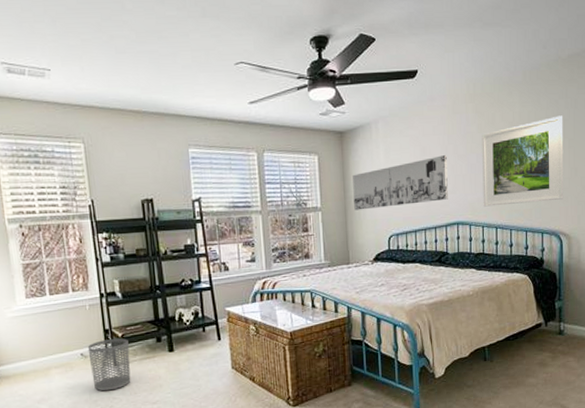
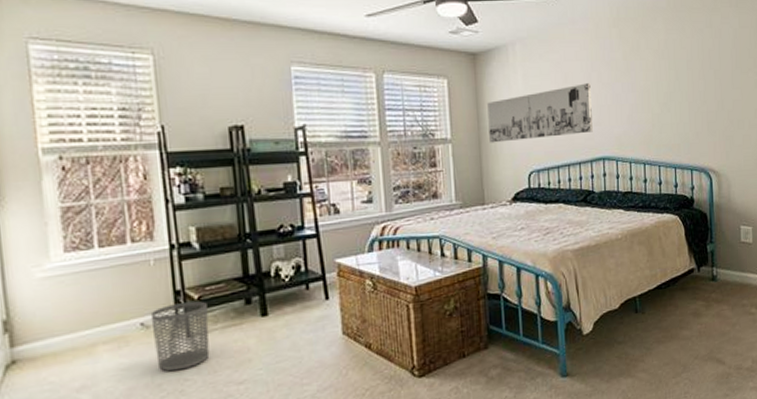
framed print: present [482,115,564,207] -> none [626,45,712,141]

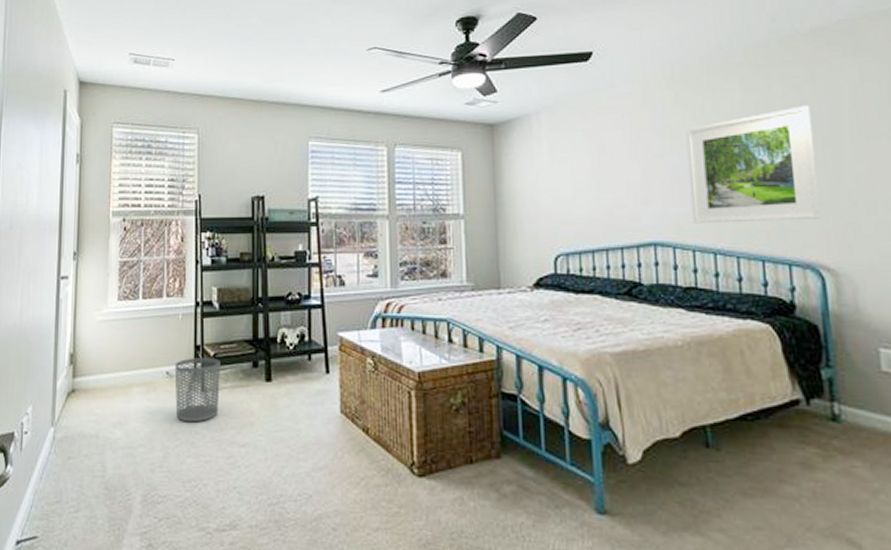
wall art: present [487,83,593,143] -> none [506,155,640,220]
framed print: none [626,45,712,141] -> present [686,105,821,224]

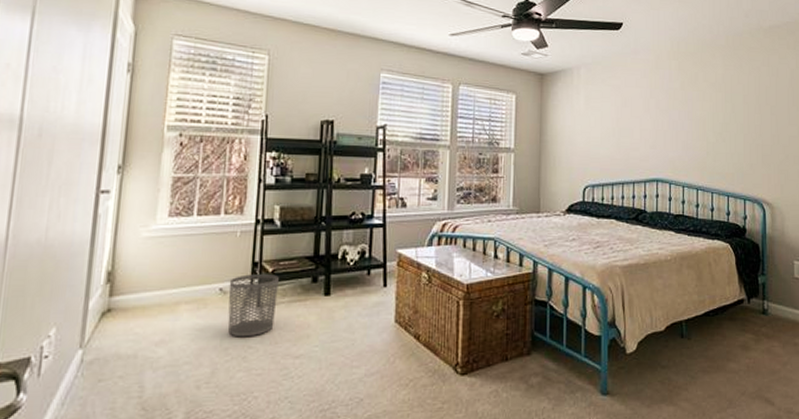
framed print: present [686,105,821,224] -> none [684,82,766,167]

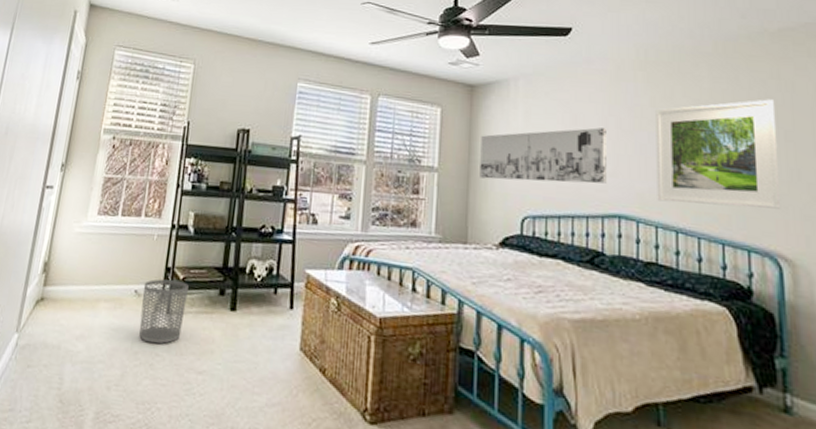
wall art: none [549,108,648,156] -> present [480,127,607,184]
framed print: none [684,82,766,167] -> present [655,99,781,209]

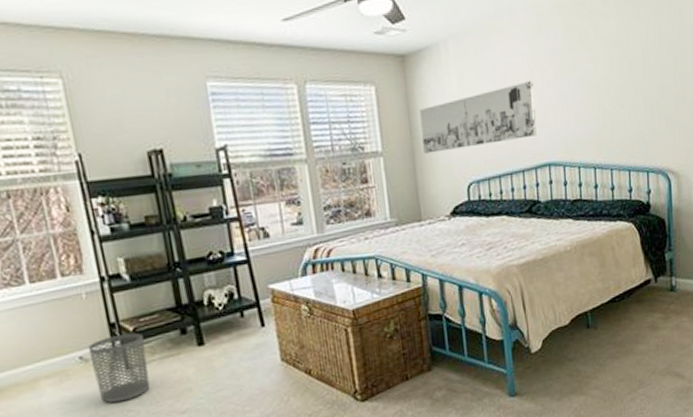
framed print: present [655,99,781,209] -> none [573,29,671,143]

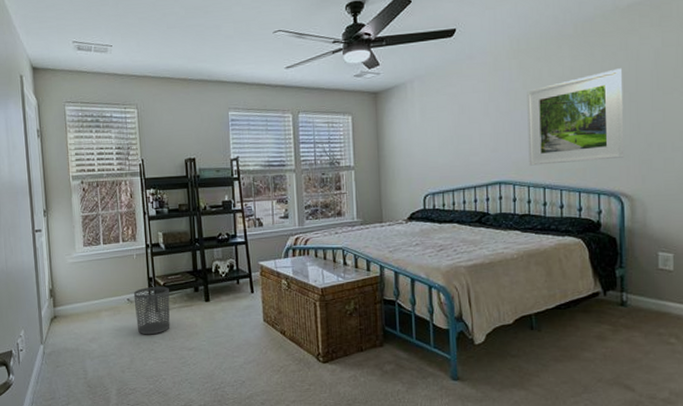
wall art: present [419,81,537,154] -> none [387,113,489,169]
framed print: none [573,29,671,143] -> present [527,68,625,166]

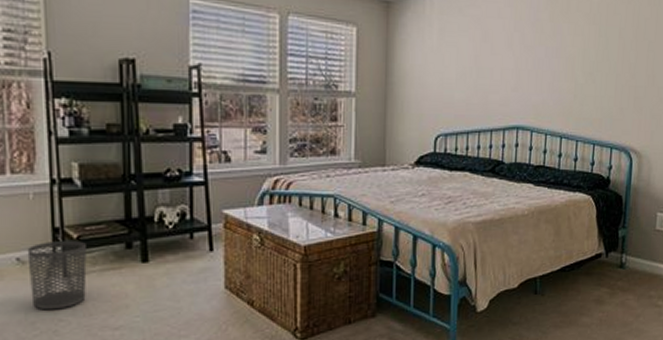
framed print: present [527,68,625,166] -> none [548,12,644,112]

